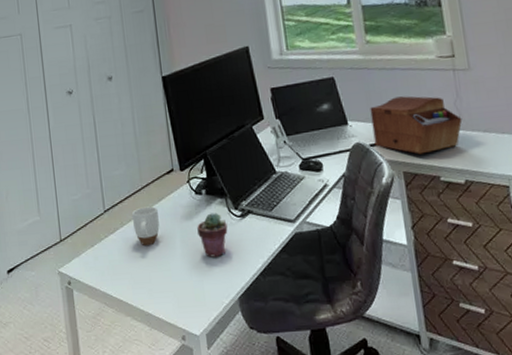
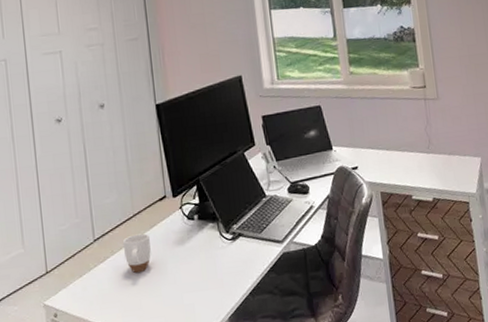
potted succulent: present [197,213,228,258] -> none [189,237,219,281]
sewing box: present [370,96,462,155] -> none [352,123,432,176]

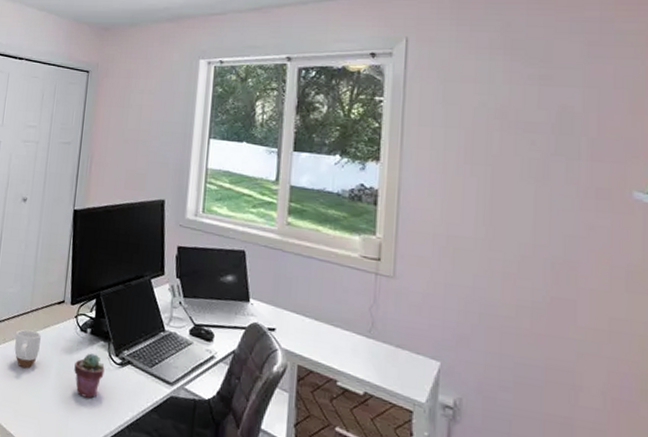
potted succulent: none [189,237,219,281] -> present [74,353,105,399]

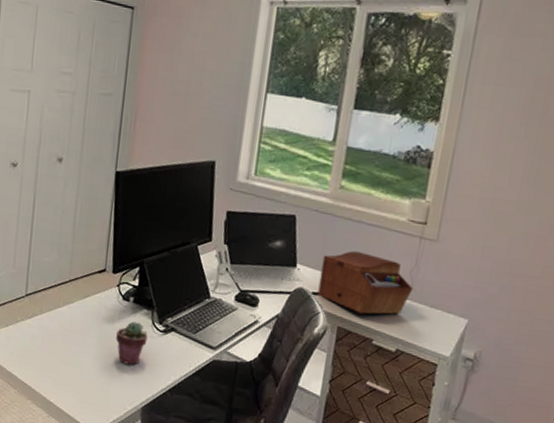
mug: present [14,329,41,369] -> none [52,299,81,339]
sewing box: none [273,286,375,354] -> present [317,251,413,315]

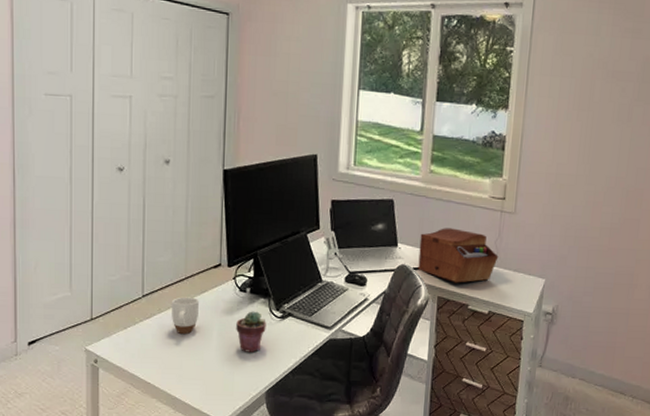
mug: none [52,299,81,339] -> present [172,297,199,335]

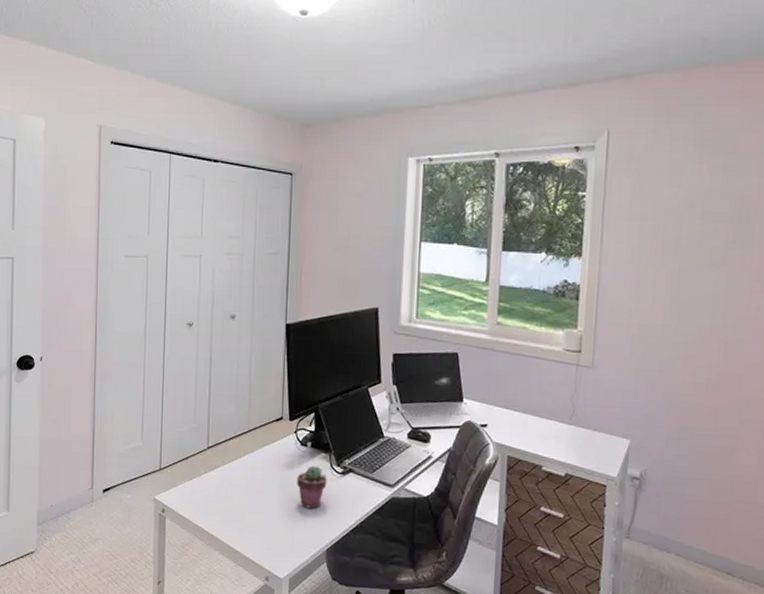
mug: present [172,297,199,335] -> none [235,449,261,488]
sewing box: present [418,228,499,283] -> none [485,382,575,442]

